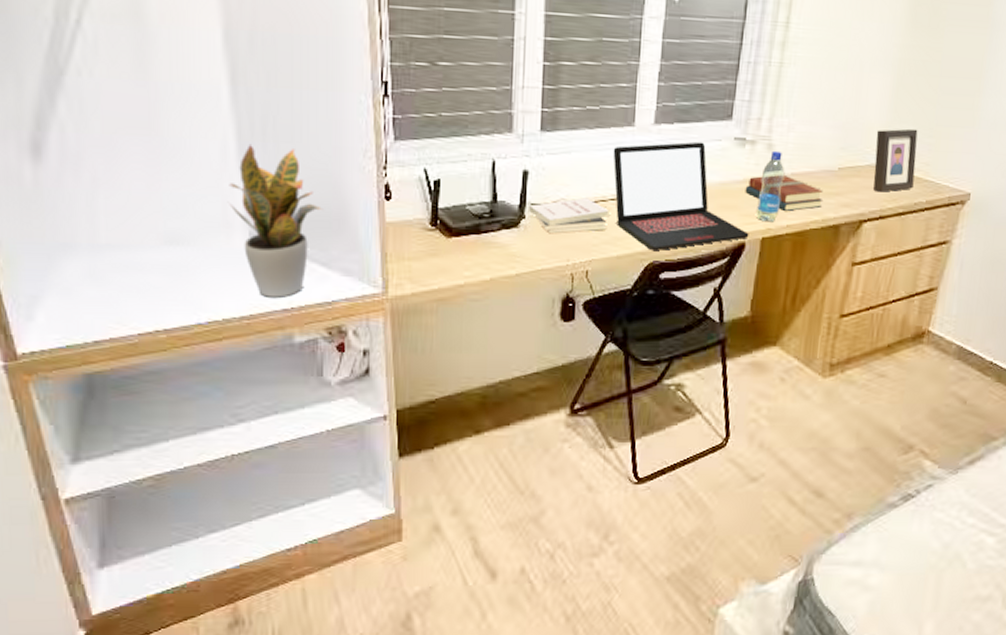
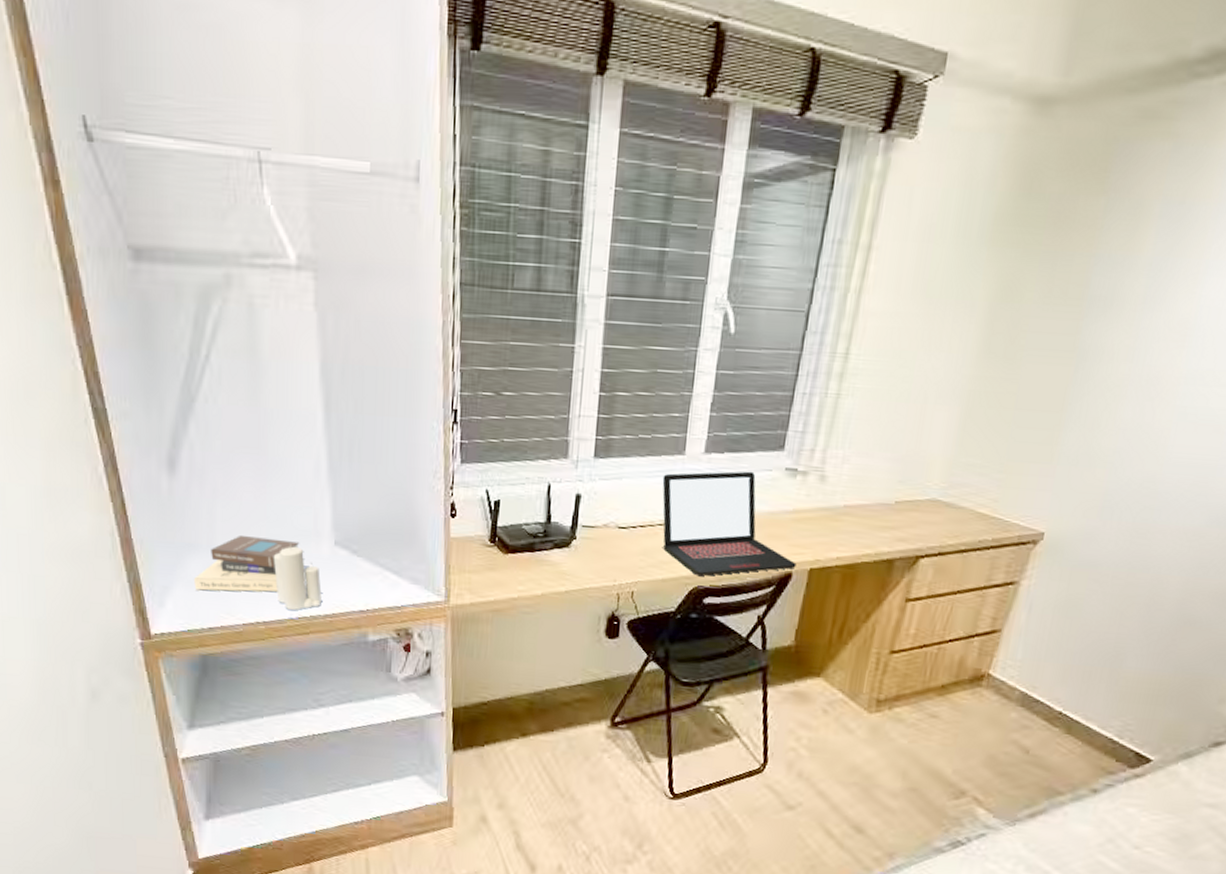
books: none [72,230,214,298] -> present [194,534,305,592]
candle: none [173,237,236,315] -> present [273,543,322,611]
potted plant: present [227,143,323,298] -> none [318,463,397,600]
books: present [529,197,610,234] -> none [580,522,657,555]
books: present [745,175,824,211] -> none [794,507,877,544]
bottle: present [756,150,785,222] -> none [805,482,838,554]
picture frame: present [873,128,918,192] -> none [933,463,986,528]

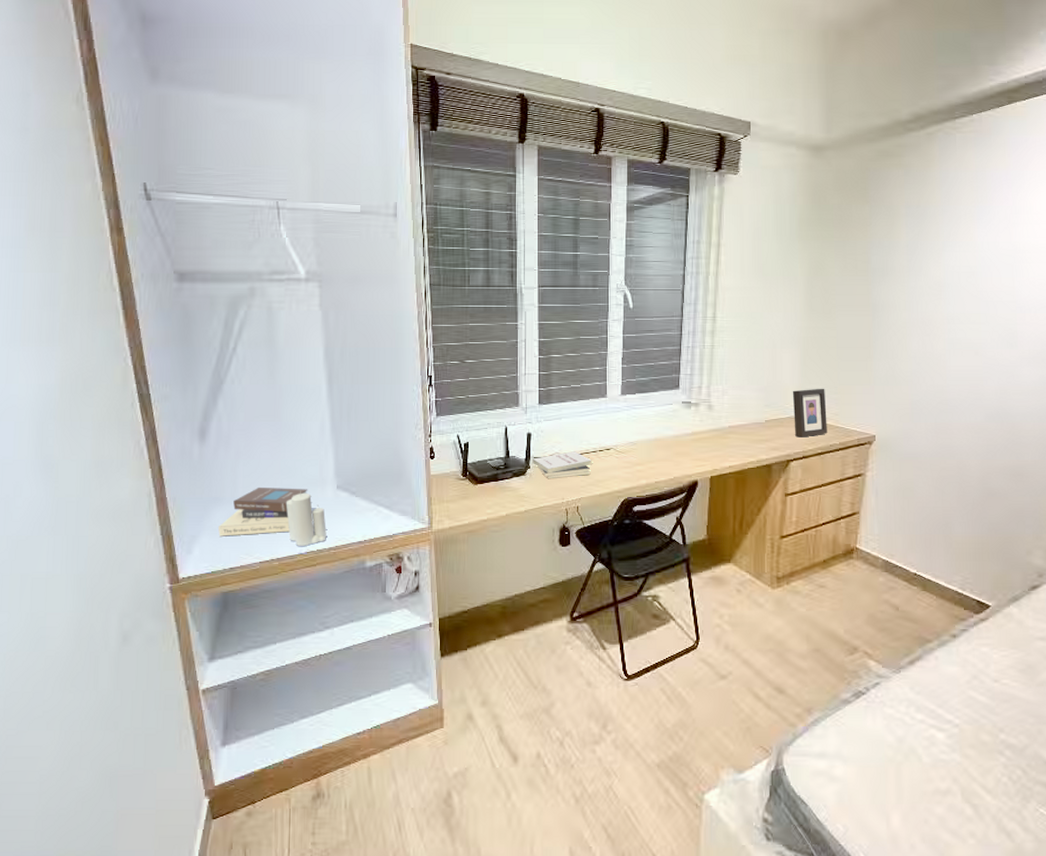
books: none [580,522,657,555] -> present [533,451,592,479]
laptop: present [662,471,797,576] -> none [592,406,700,489]
picture frame: none [933,463,986,528] -> present [792,388,827,438]

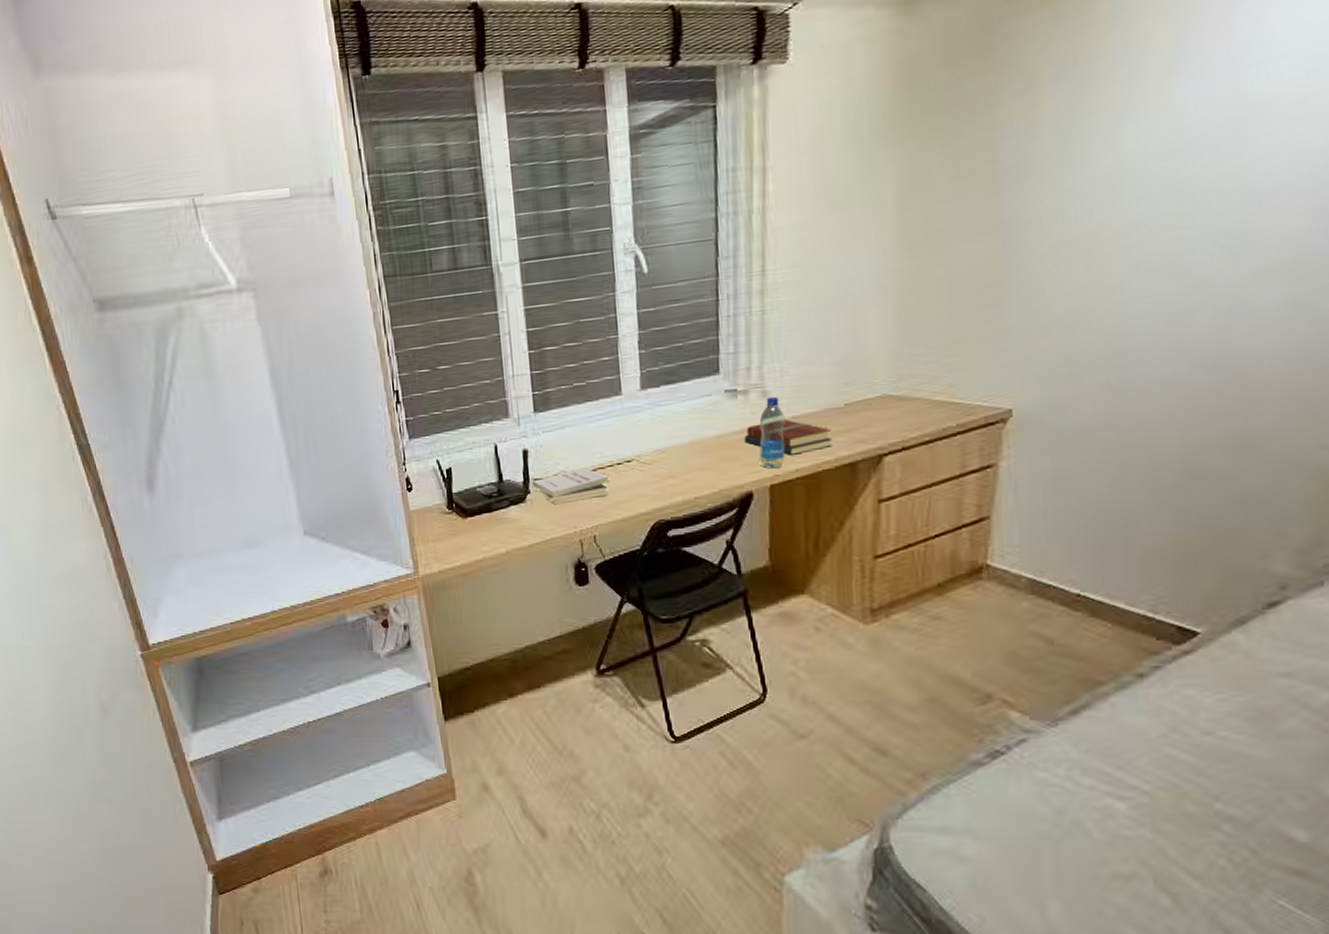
books: present [218,486,313,536] -> none [182,537,279,597]
candle: present [286,490,326,547] -> none [249,539,299,604]
books: none [694,428,756,455] -> present [744,419,833,455]
bottle: none [704,410,724,464] -> present [759,396,786,469]
picture frame: present [792,388,827,438] -> none [882,351,938,423]

